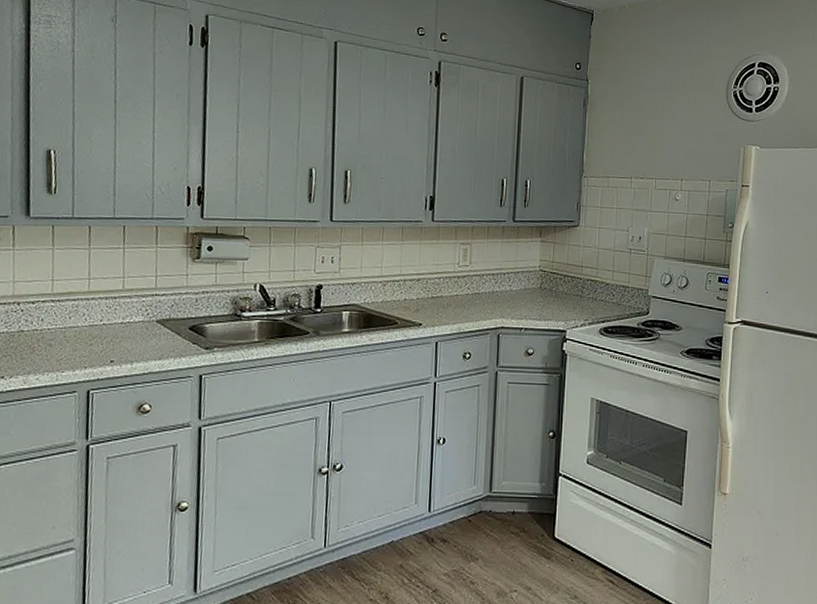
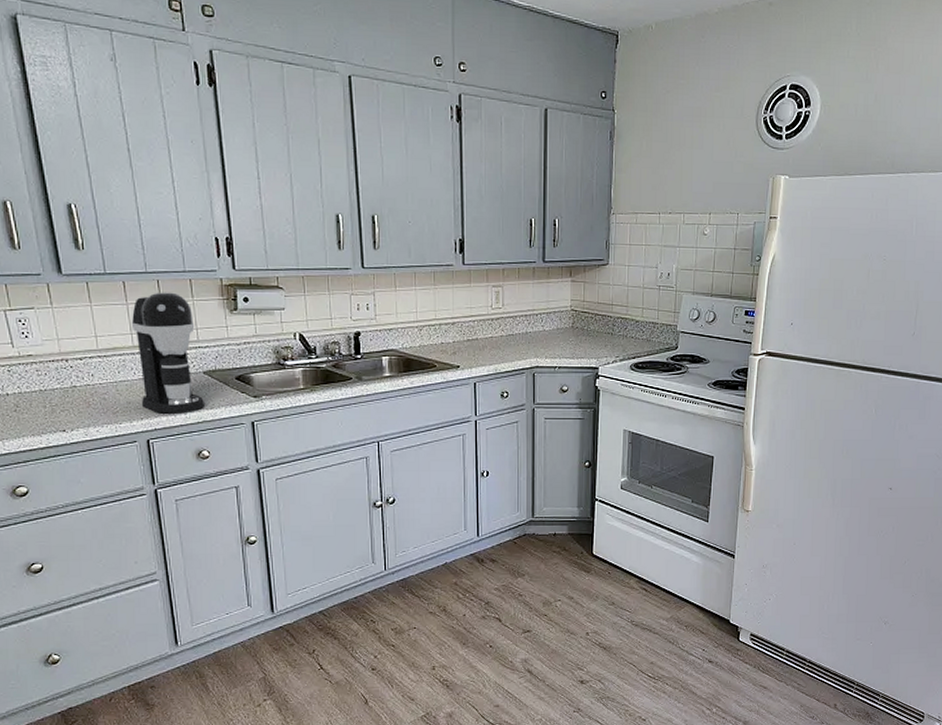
coffee maker: none [88,238,155,364] -> present [131,292,204,414]

